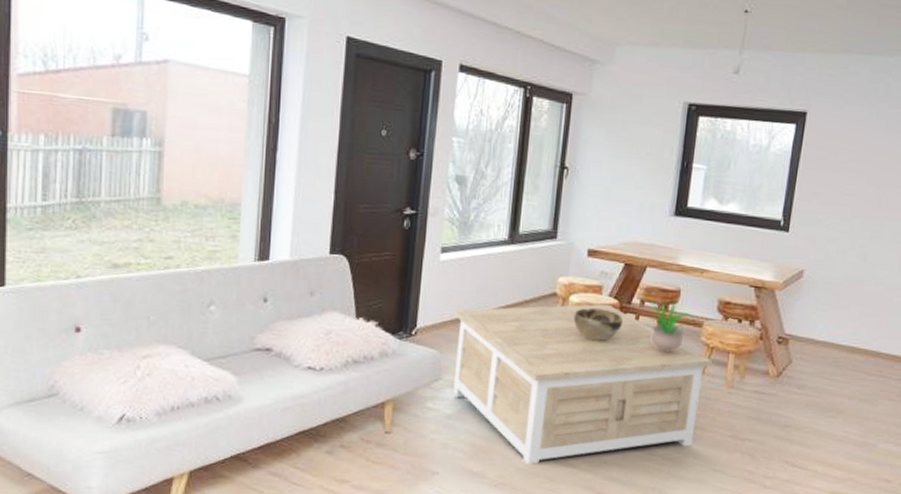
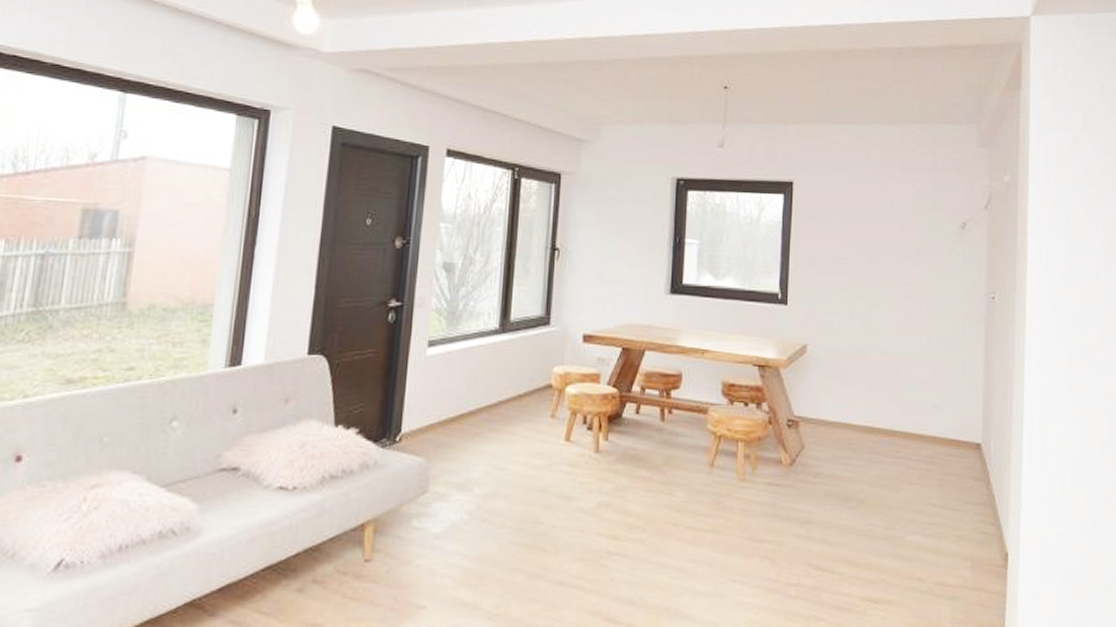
coffee table: present [452,304,713,465] -> none [440,394,721,589]
decorative bowl: present [573,308,624,341] -> none [571,400,624,436]
potted plant: present [645,299,691,352] -> none [646,385,694,444]

